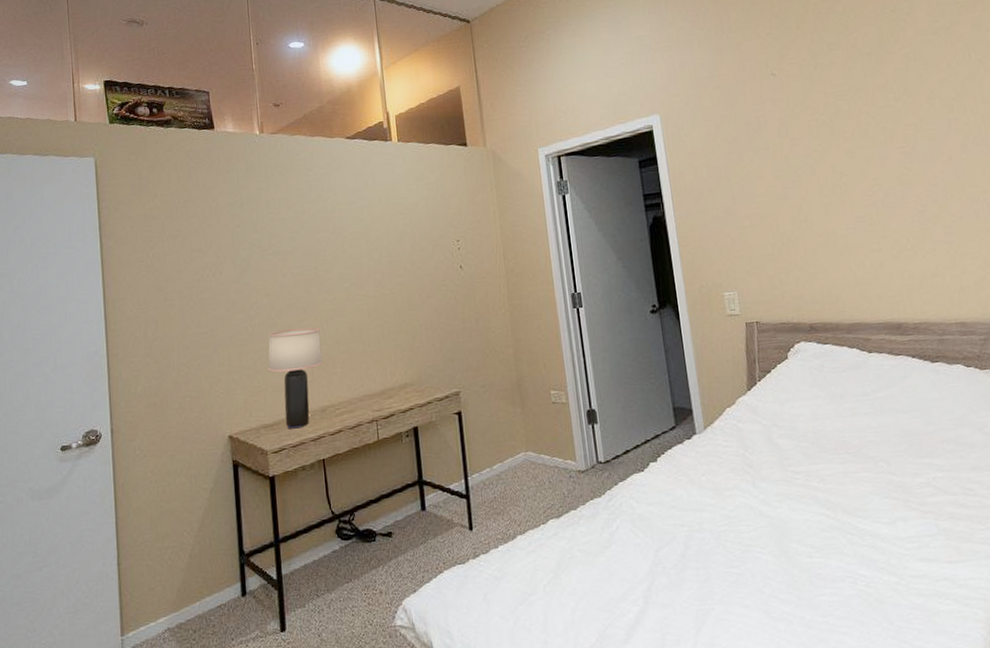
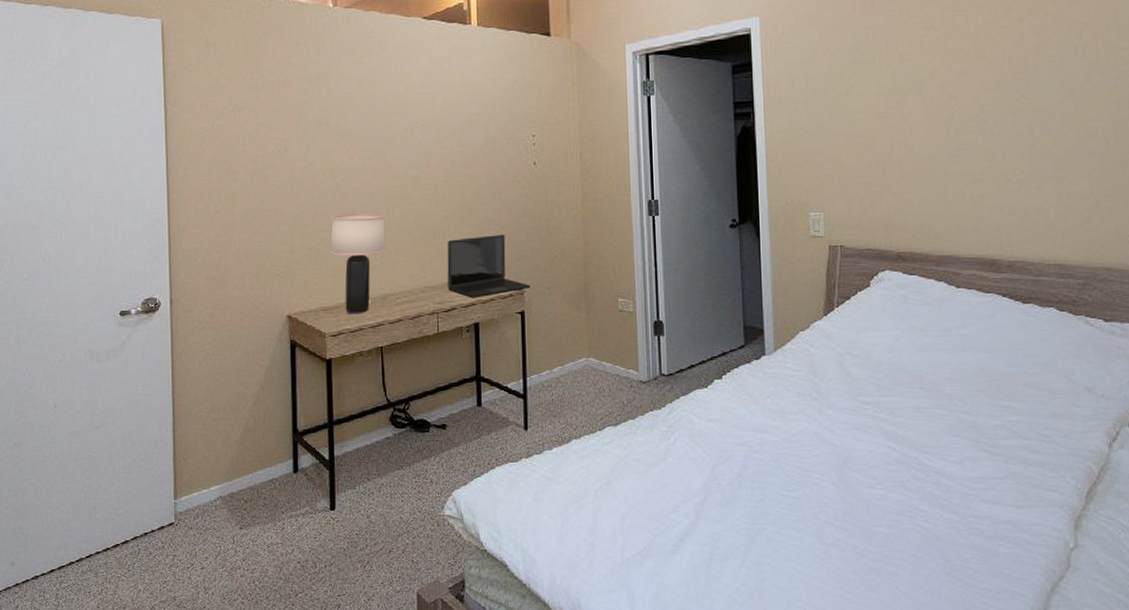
laptop: none [382,337,466,403] -> present [447,234,531,298]

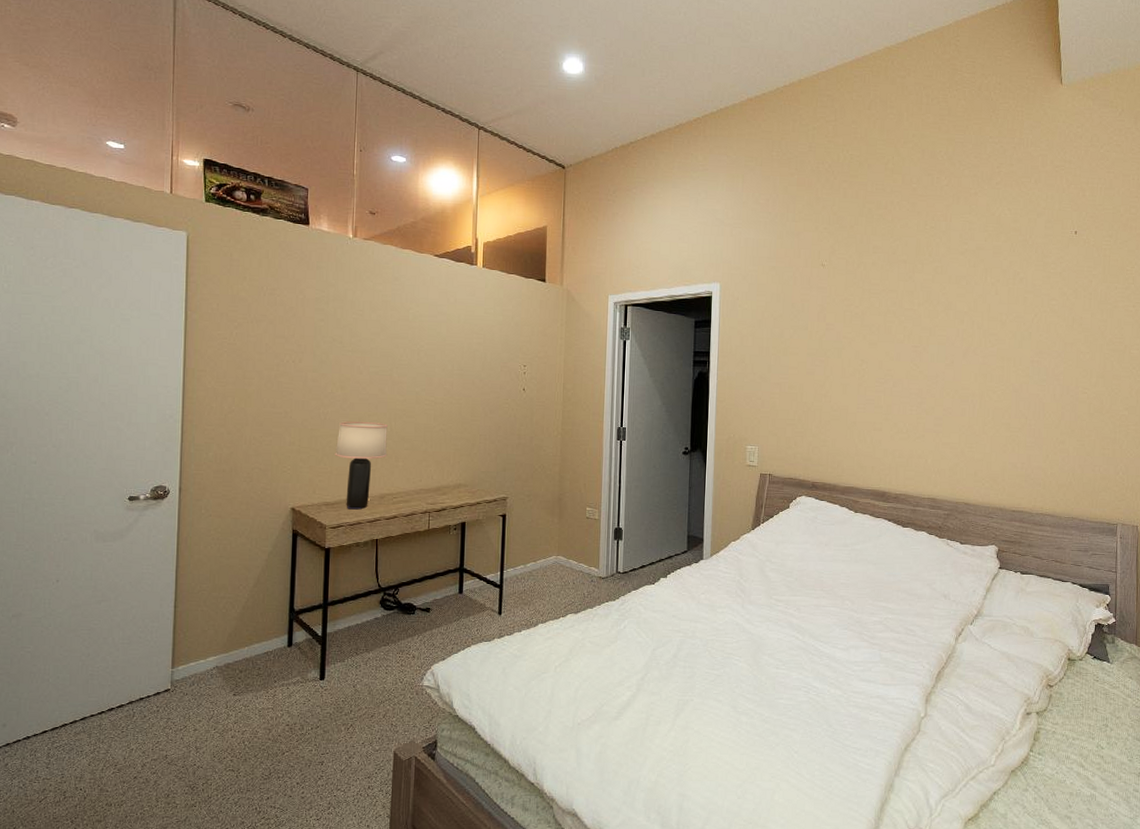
laptop: present [447,234,531,298] -> none [440,447,513,502]

